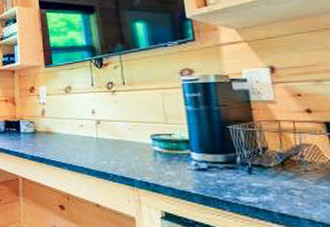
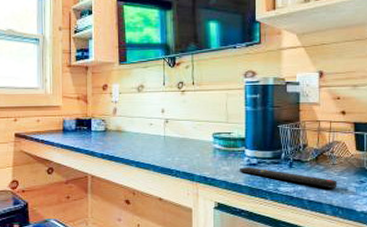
remote control: none [185,171,316,200] -> present [238,166,338,188]

